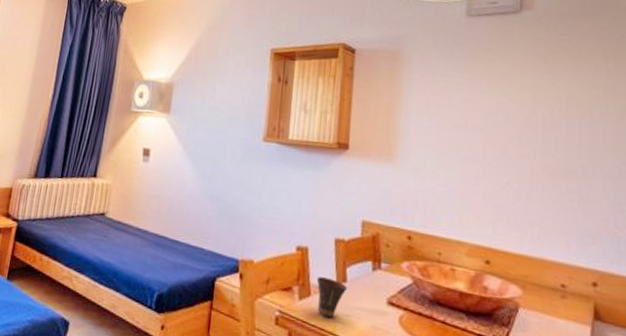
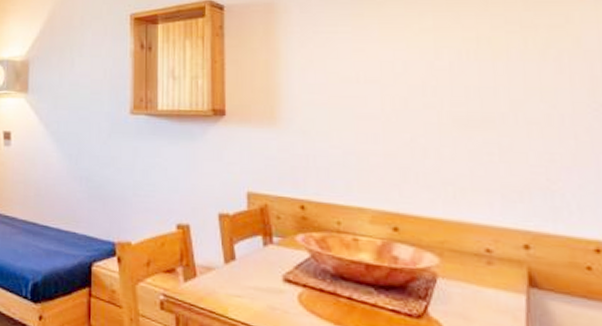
cup: present [316,277,348,318] -> none [202,256,237,299]

